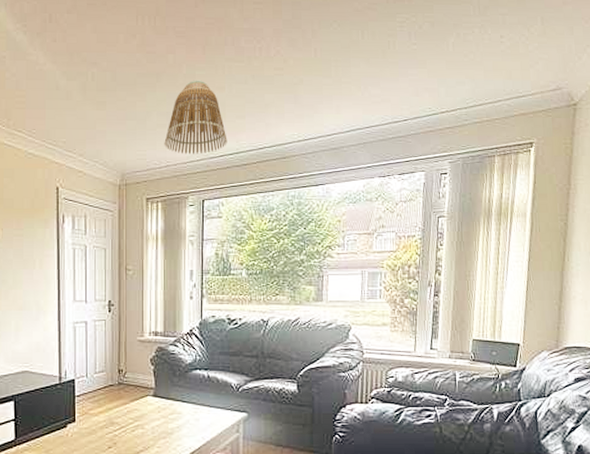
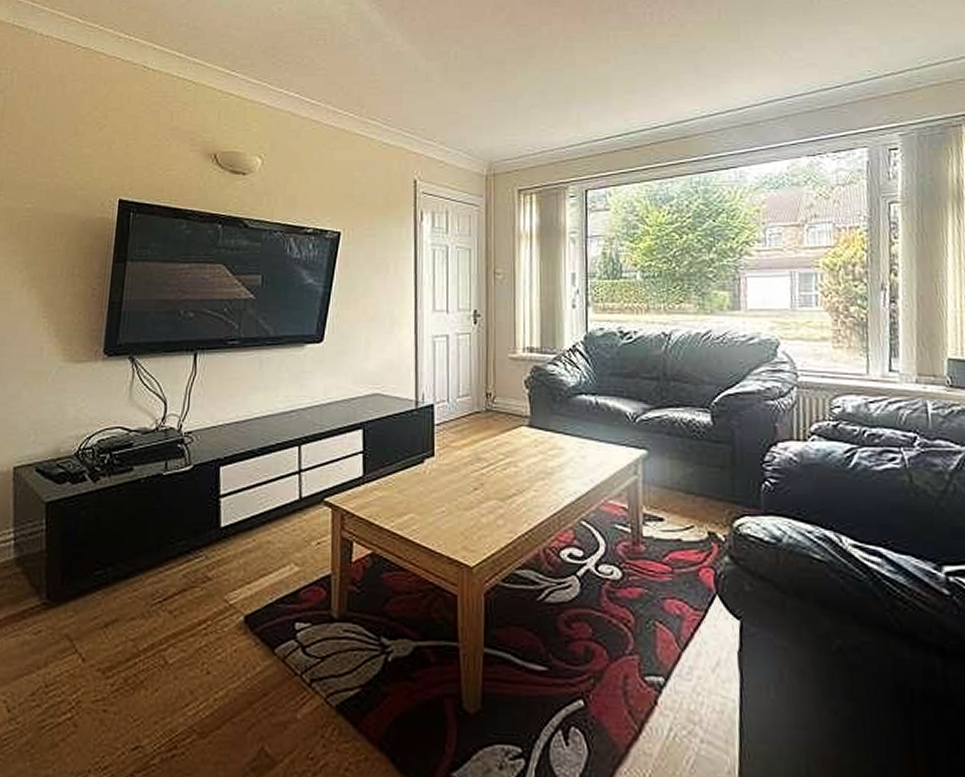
lamp shade: present [164,80,228,155] -> none [538,52,614,138]

